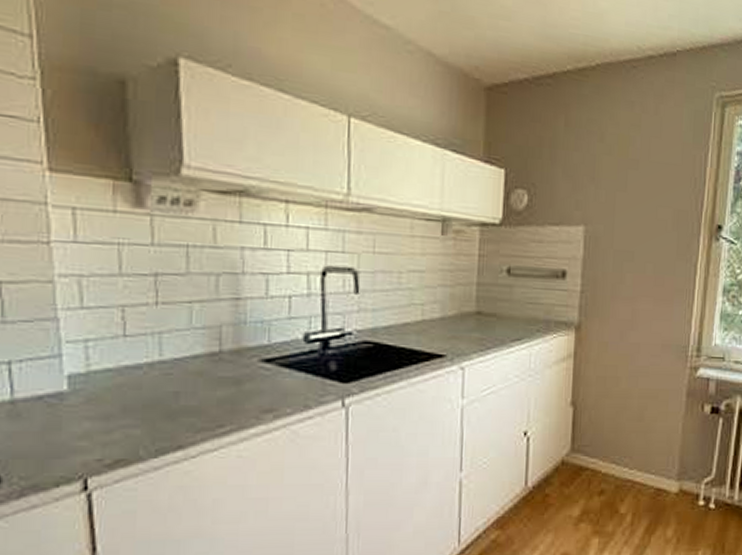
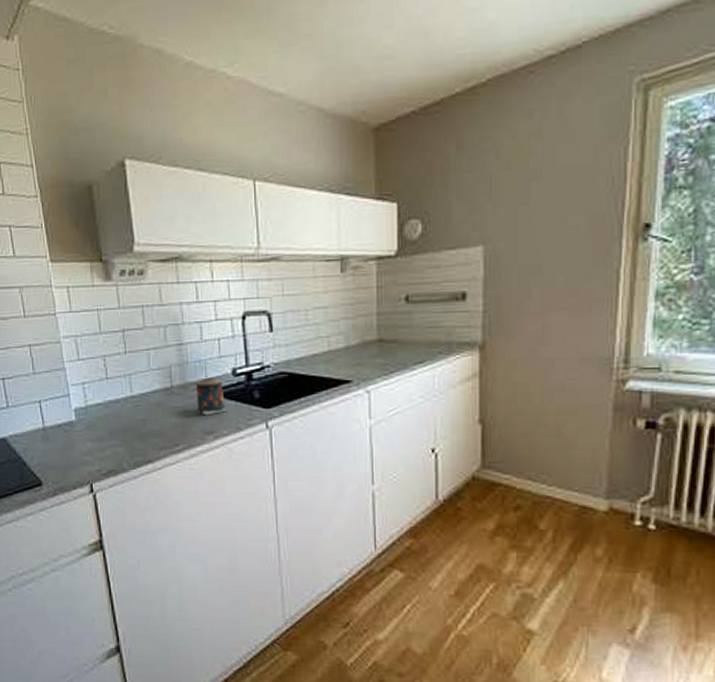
candle: none [253,342,297,389] -> present [196,377,229,416]

